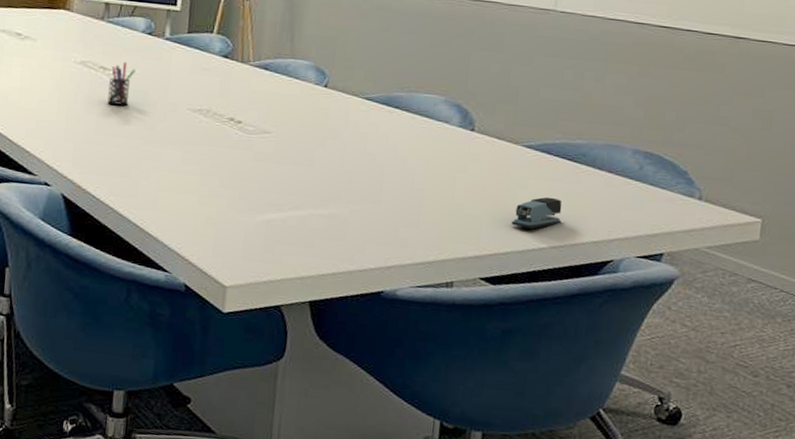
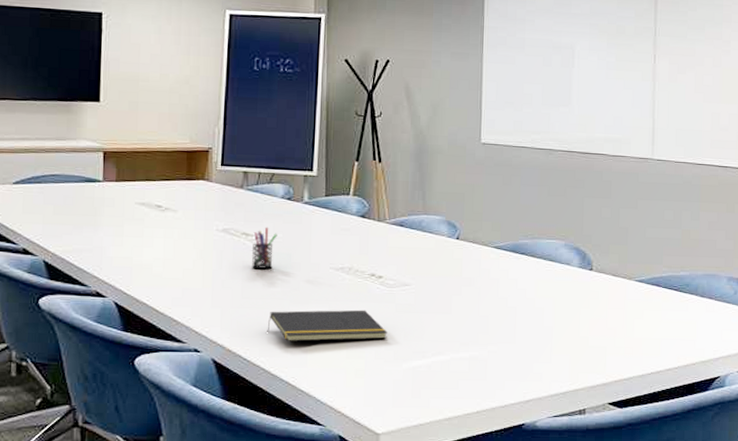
notepad: none [118,149,243,188] -> present [267,309,387,342]
stapler: present [511,197,562,229] -> none [631,325,674,354]

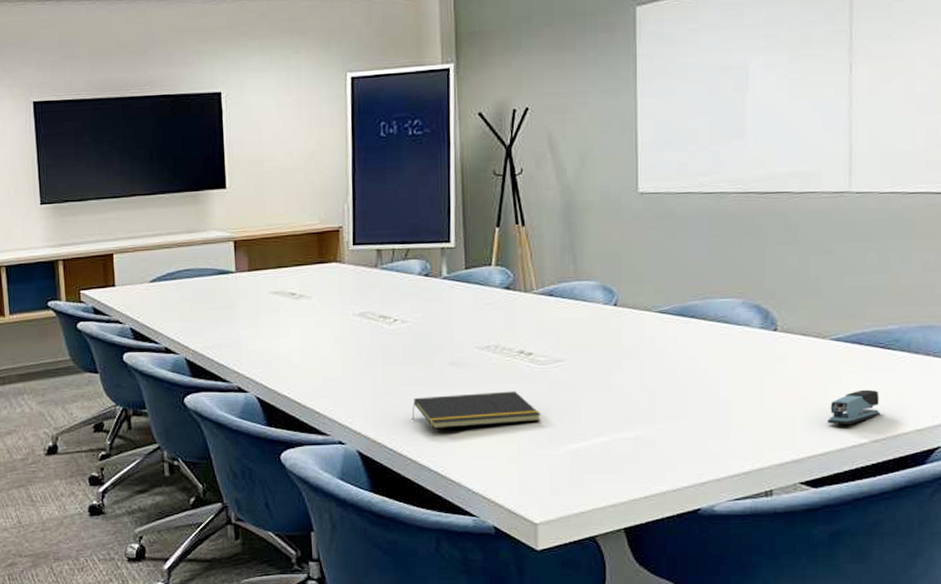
pen holder: present [251,227,277,269] -> none [390,307,417,354]
stapler: none [631,325,674,354] -> present [827,389,881,425]

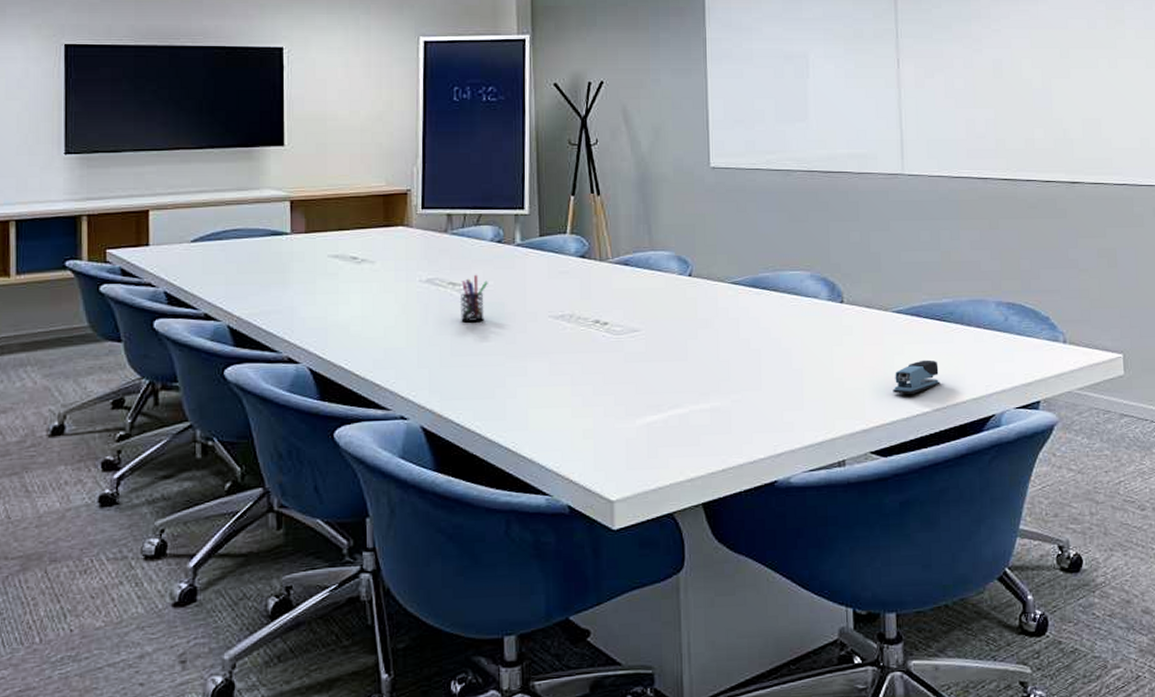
pen holder: none [390,307,417,354] -> present [460,274,488,323]
notepad: present [412,391,541,429] -> none [481,361,617,402]

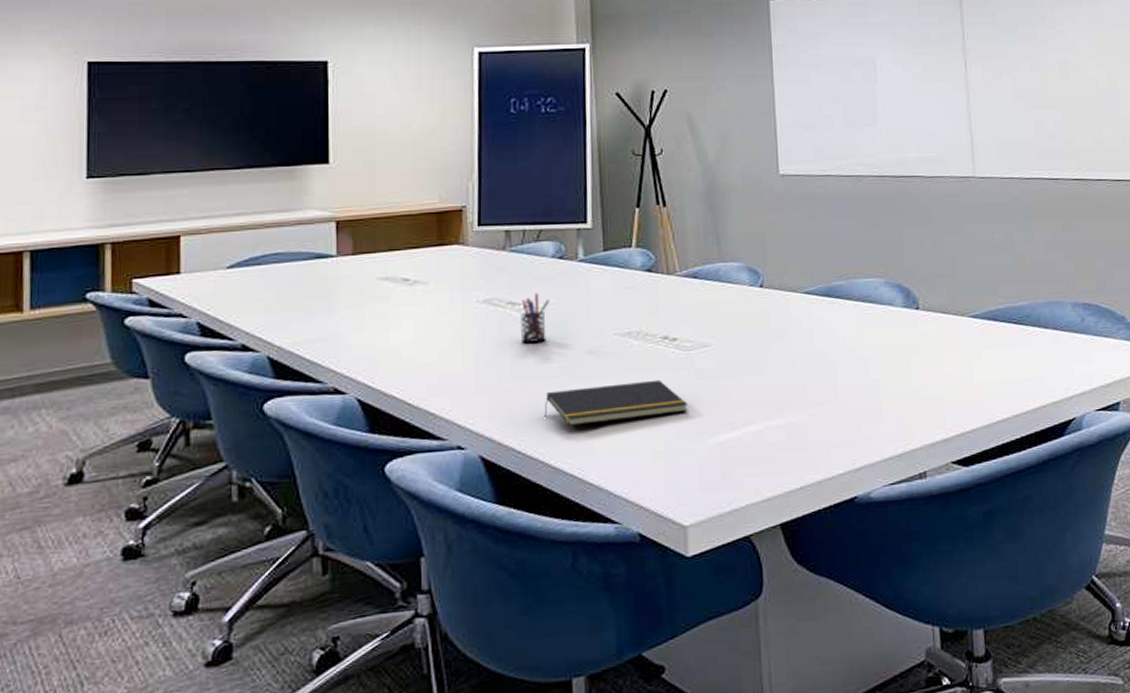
notepad: none [481,361,617,402] -> present [544,379,688,426]
stapler: present [893,359,940,394] -> none [972,364,1020,401]

